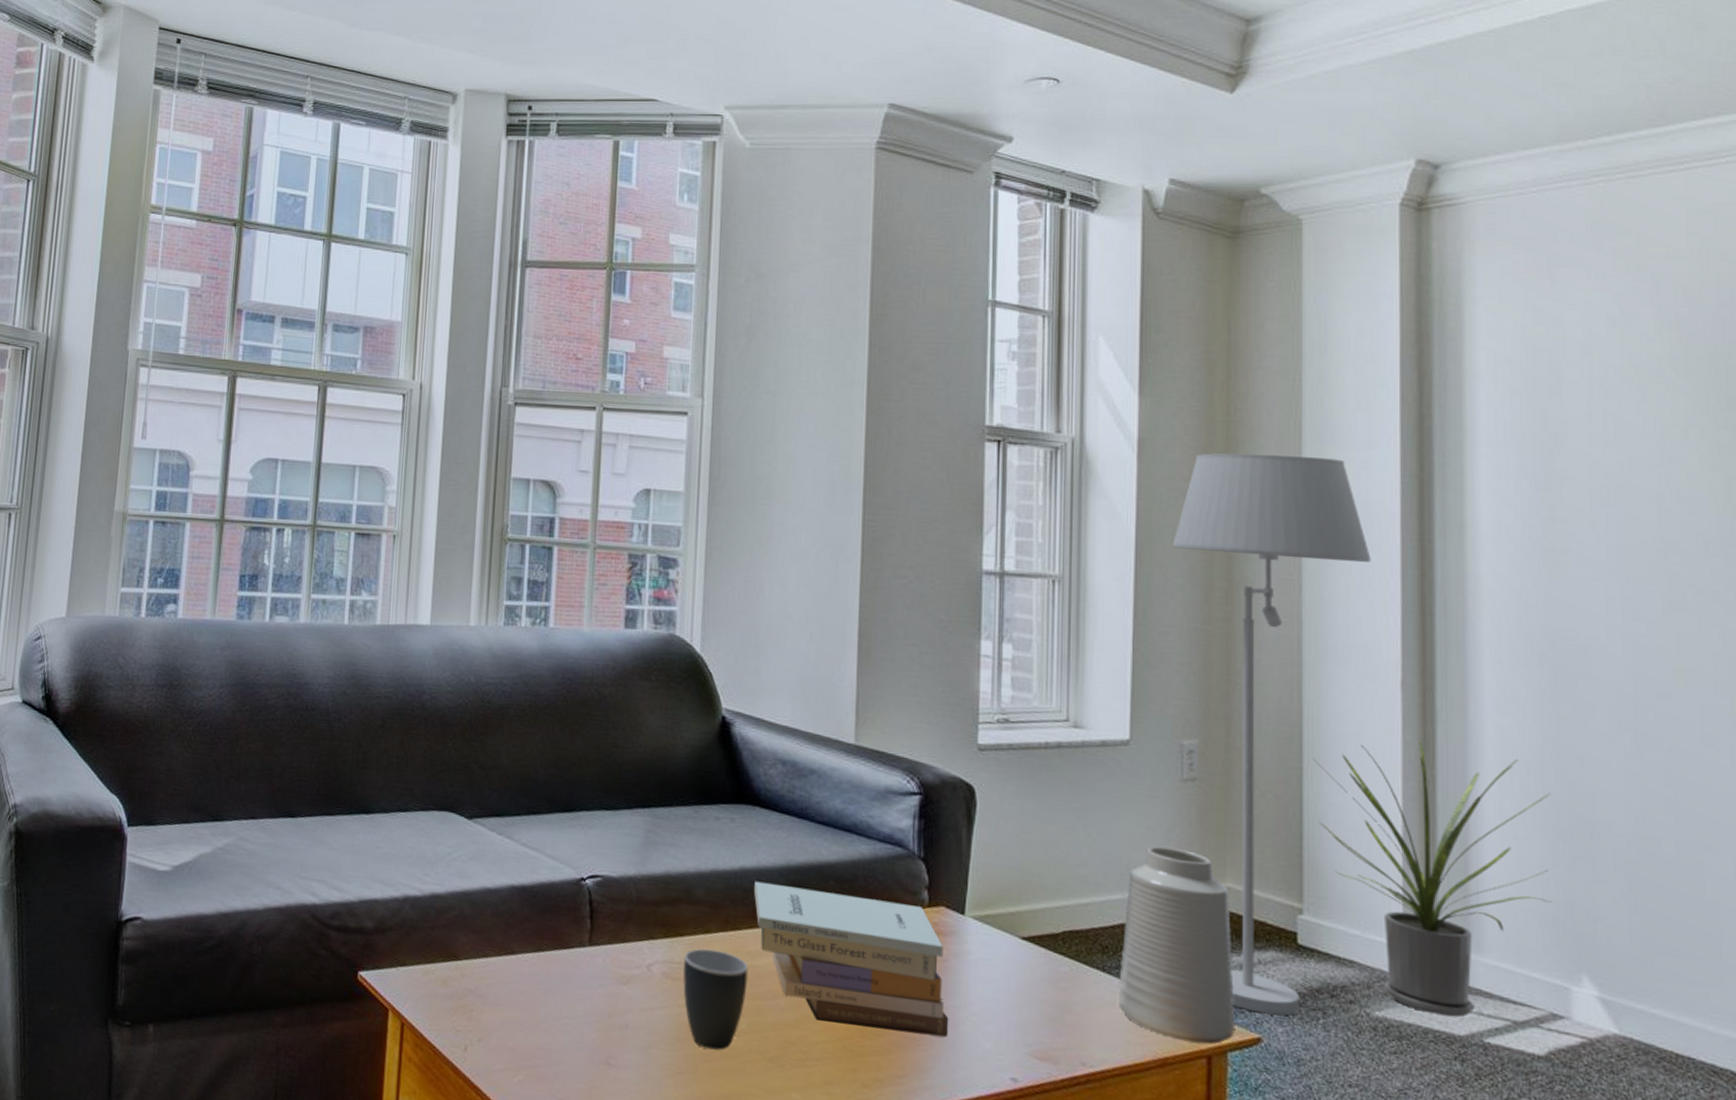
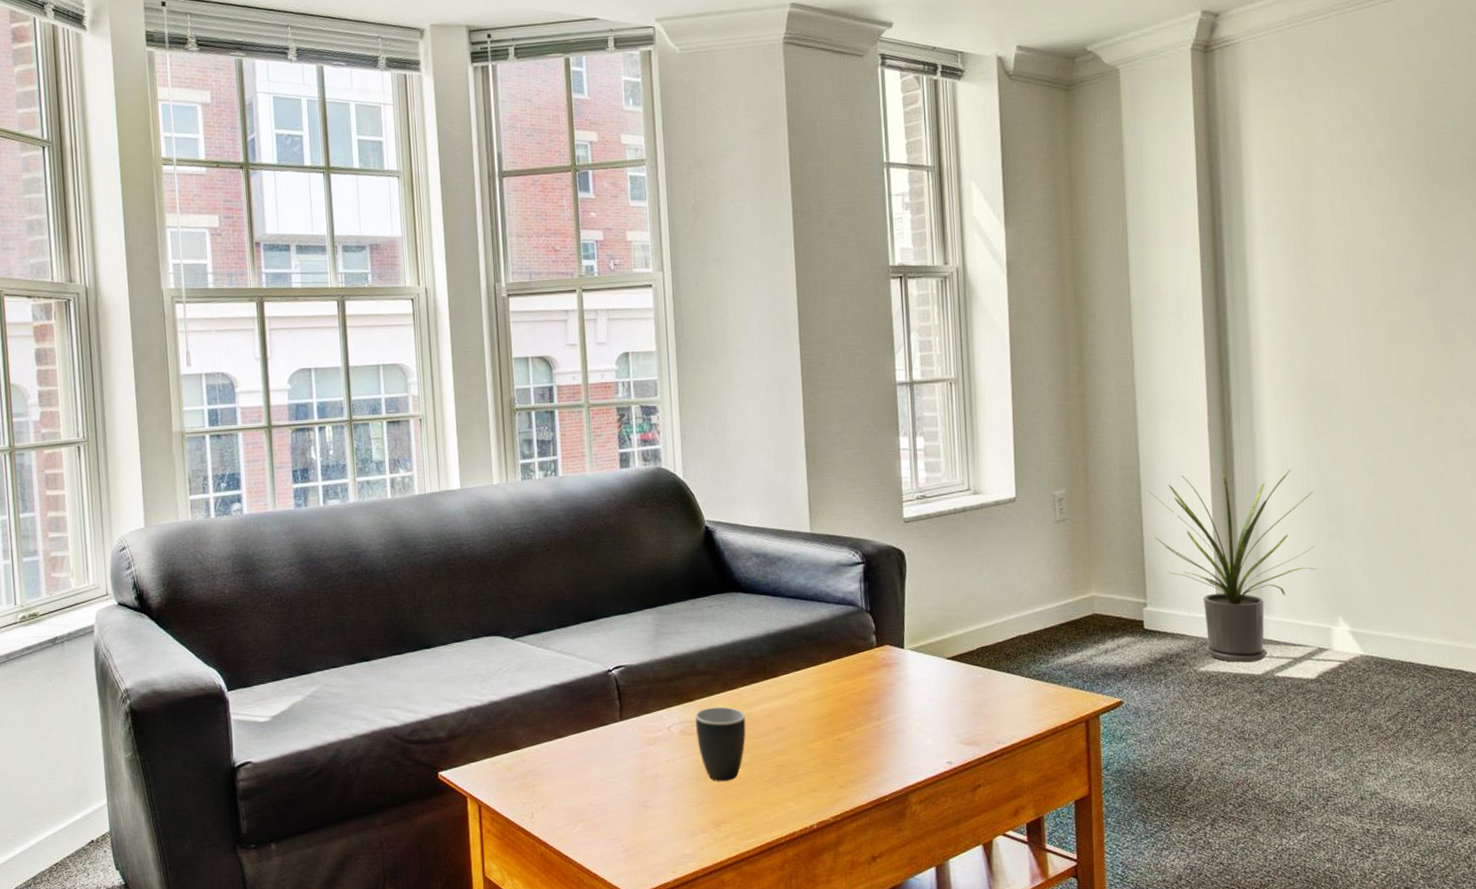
books: present [754,881,949,1038] -> none [744,647,899,745]
vase: present [1117,846,1236,1045] -> none [1019,573,1104,713]
floor lamp: present [1173,453,1371,1016] -> none [1038,259,1183,684]

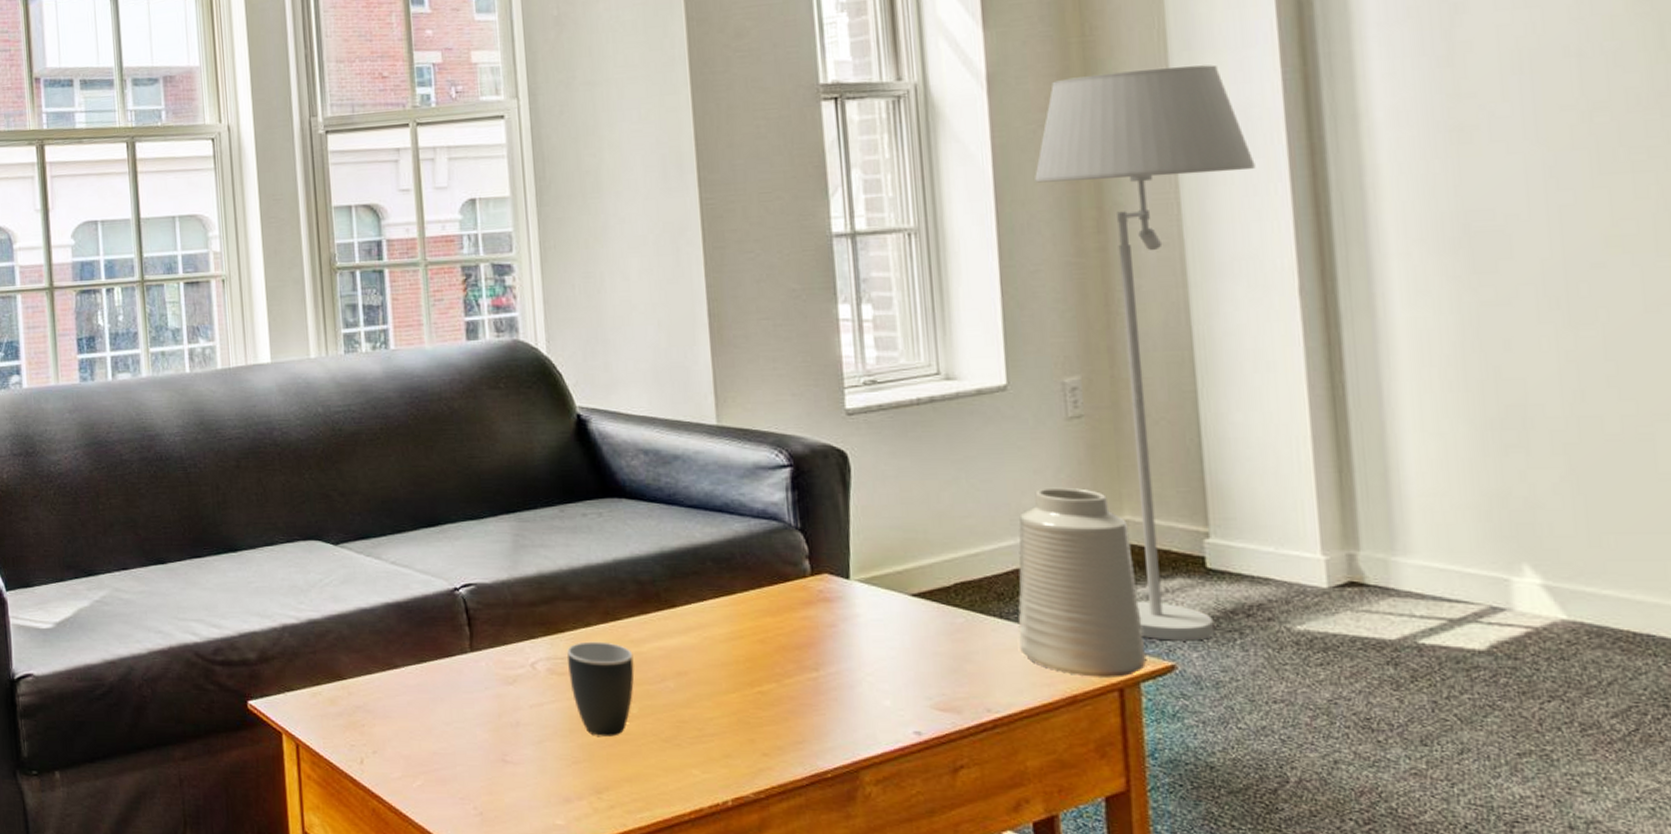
vase: none [1019,573,1104,713] -> present [1017,487,1147,677]
floor lamp: none [1038,259,1183,684] -> present [1035,65,1256,641]
house plant: present [1148,466,1317,663] -> none [1207,347,1484,622]

